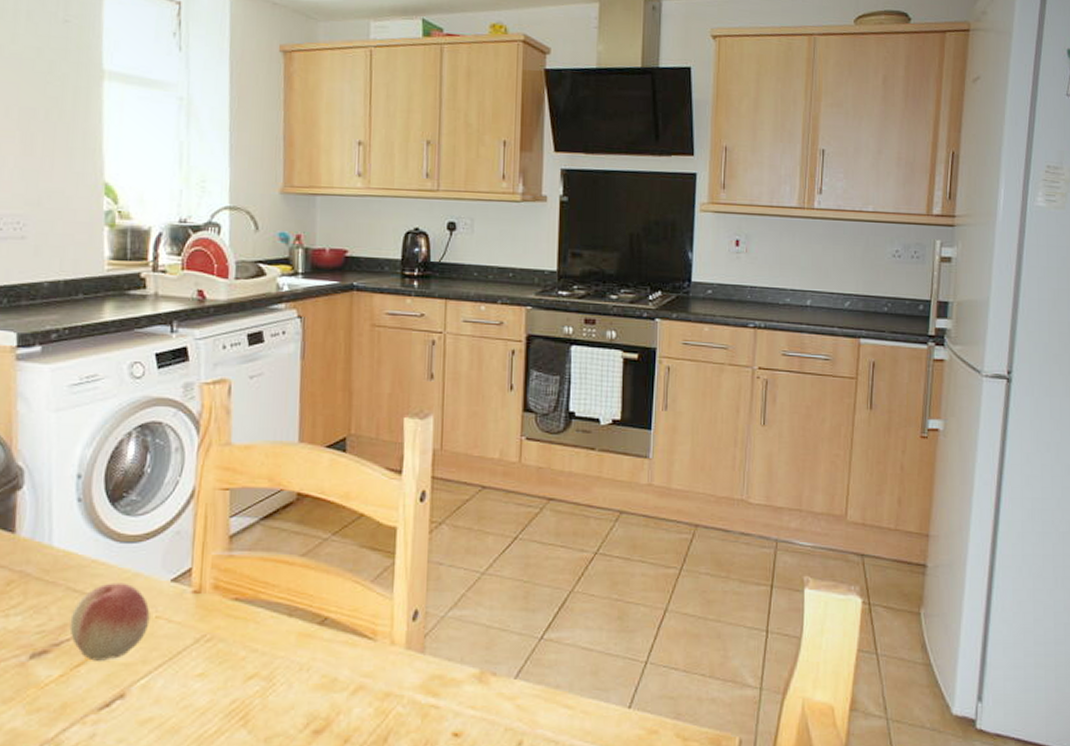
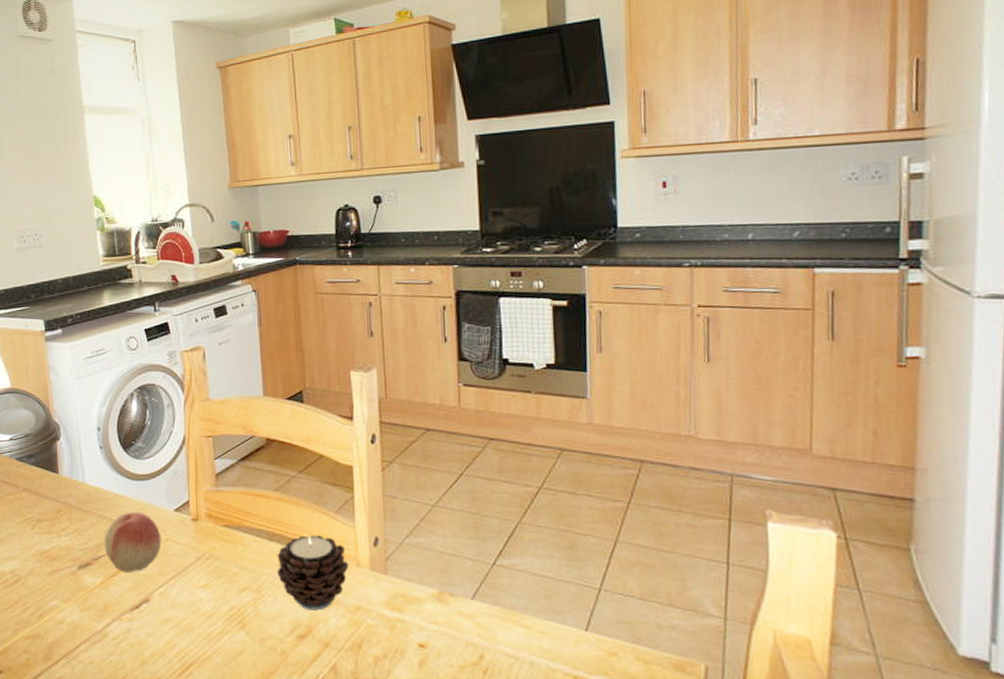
candle: none [295,609,382,699] -> present [277,535,349,611]

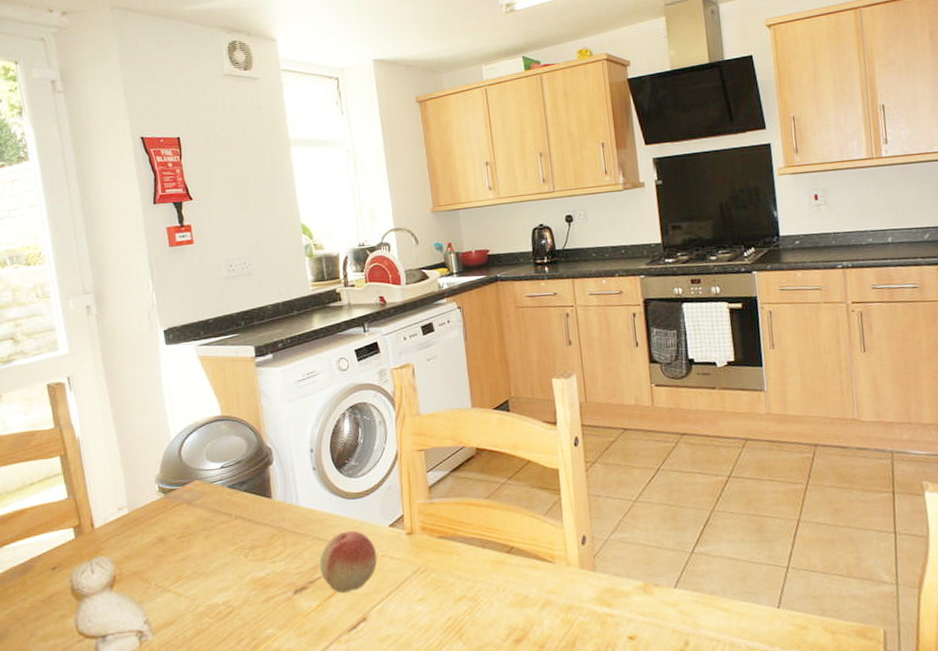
candle: present [277,535,349,611] -> none [491,538,560,614]

